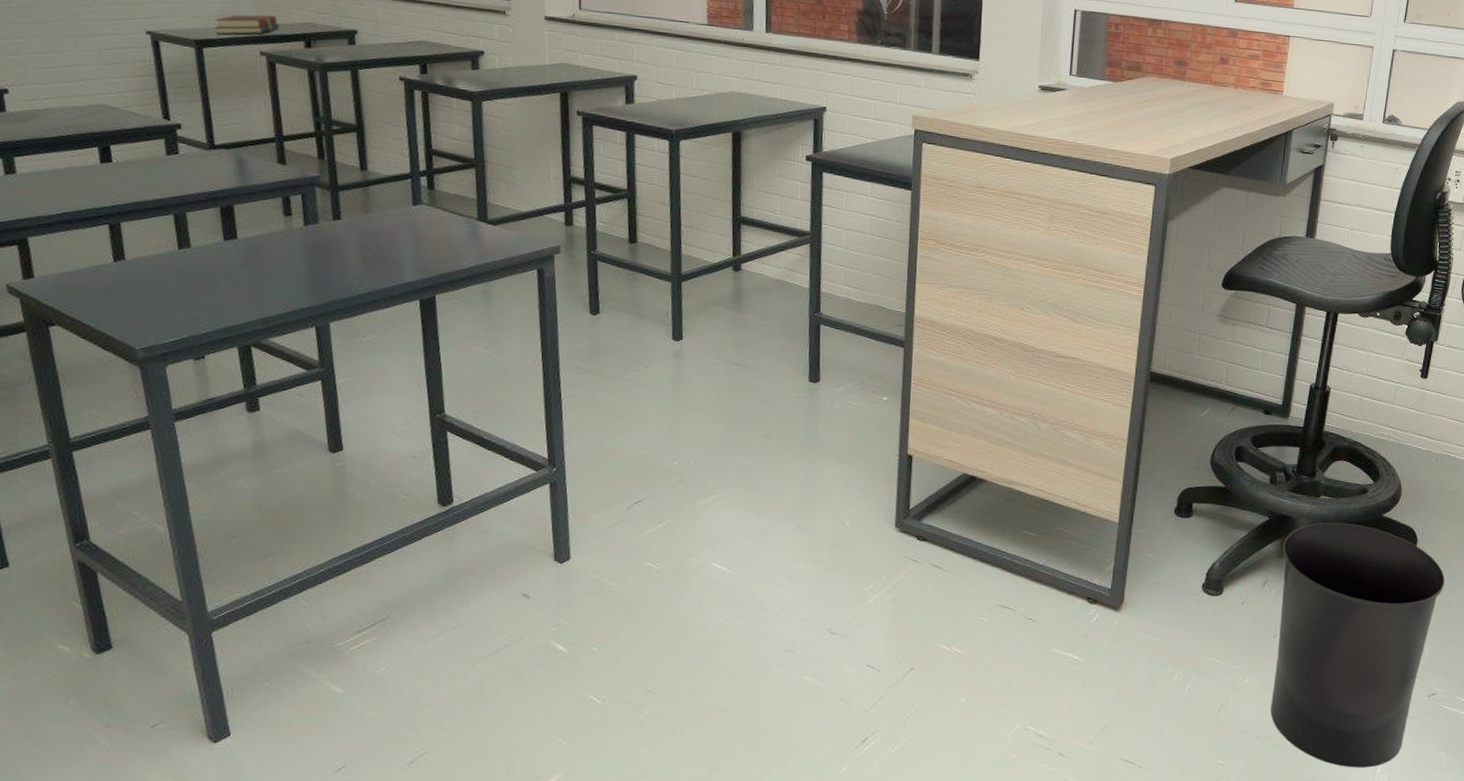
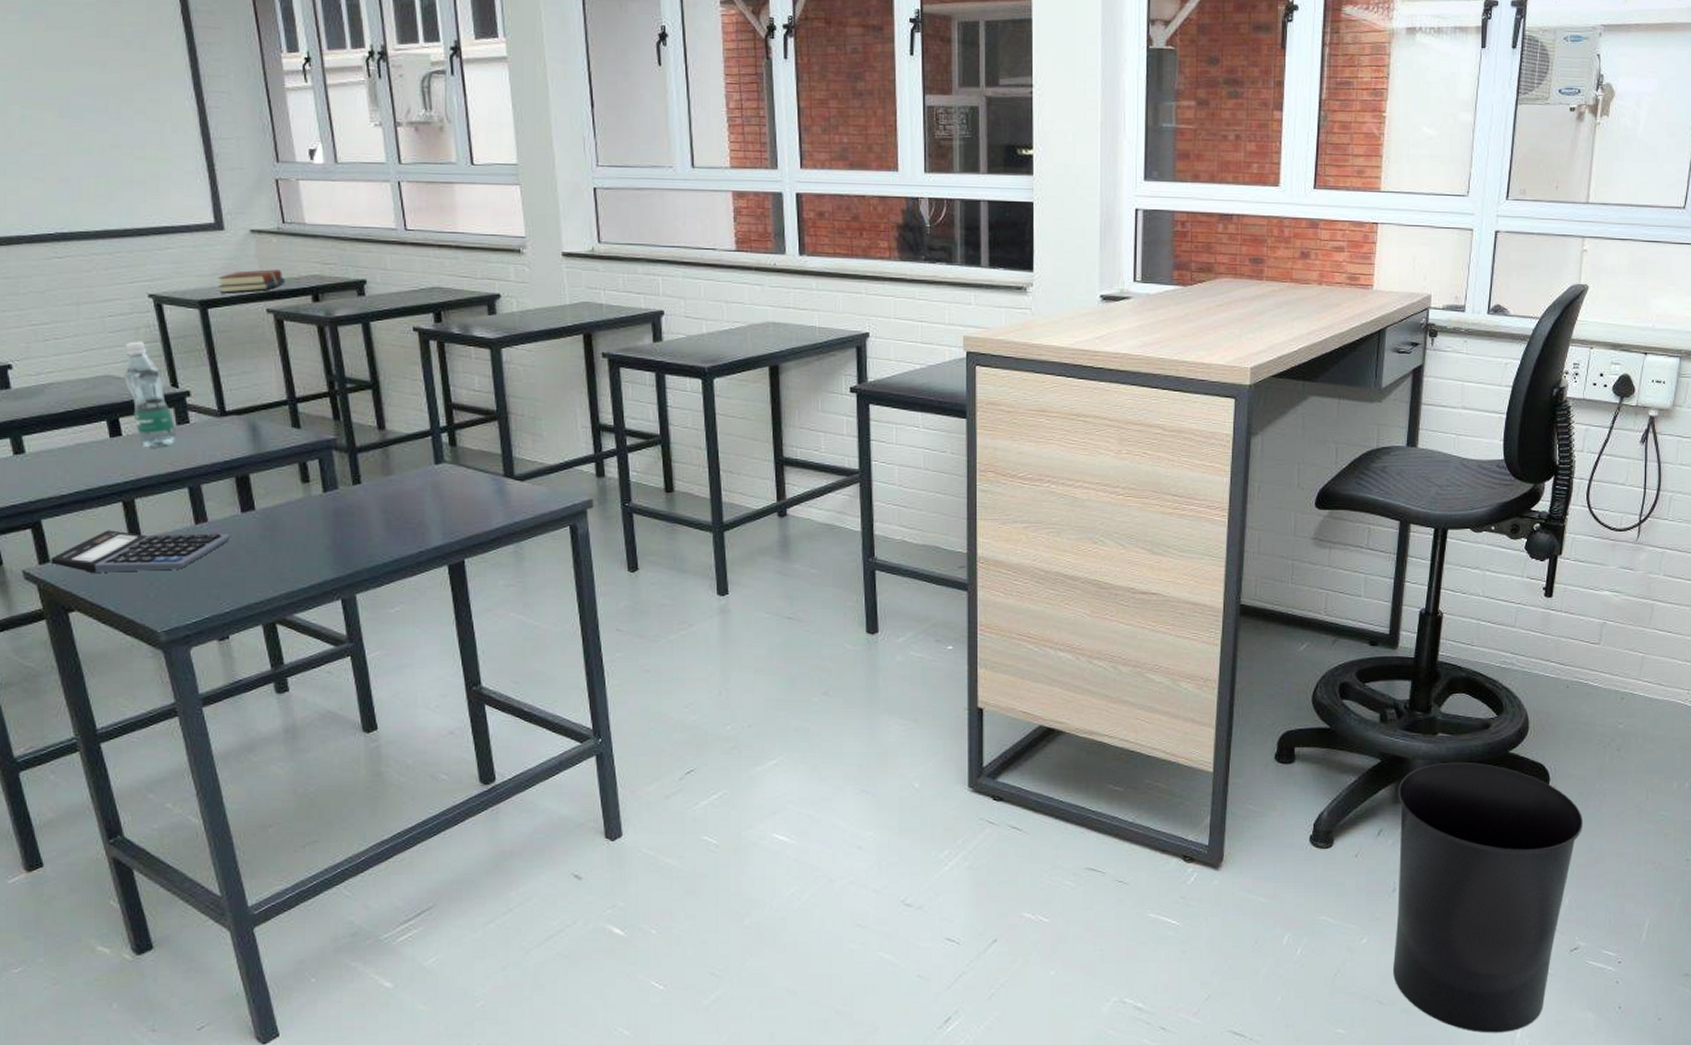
calculator: none [35,250,213,291] -> present [51,530,231,572]
bottle: none [117,74,166,176] -> present [124,341,177,448]

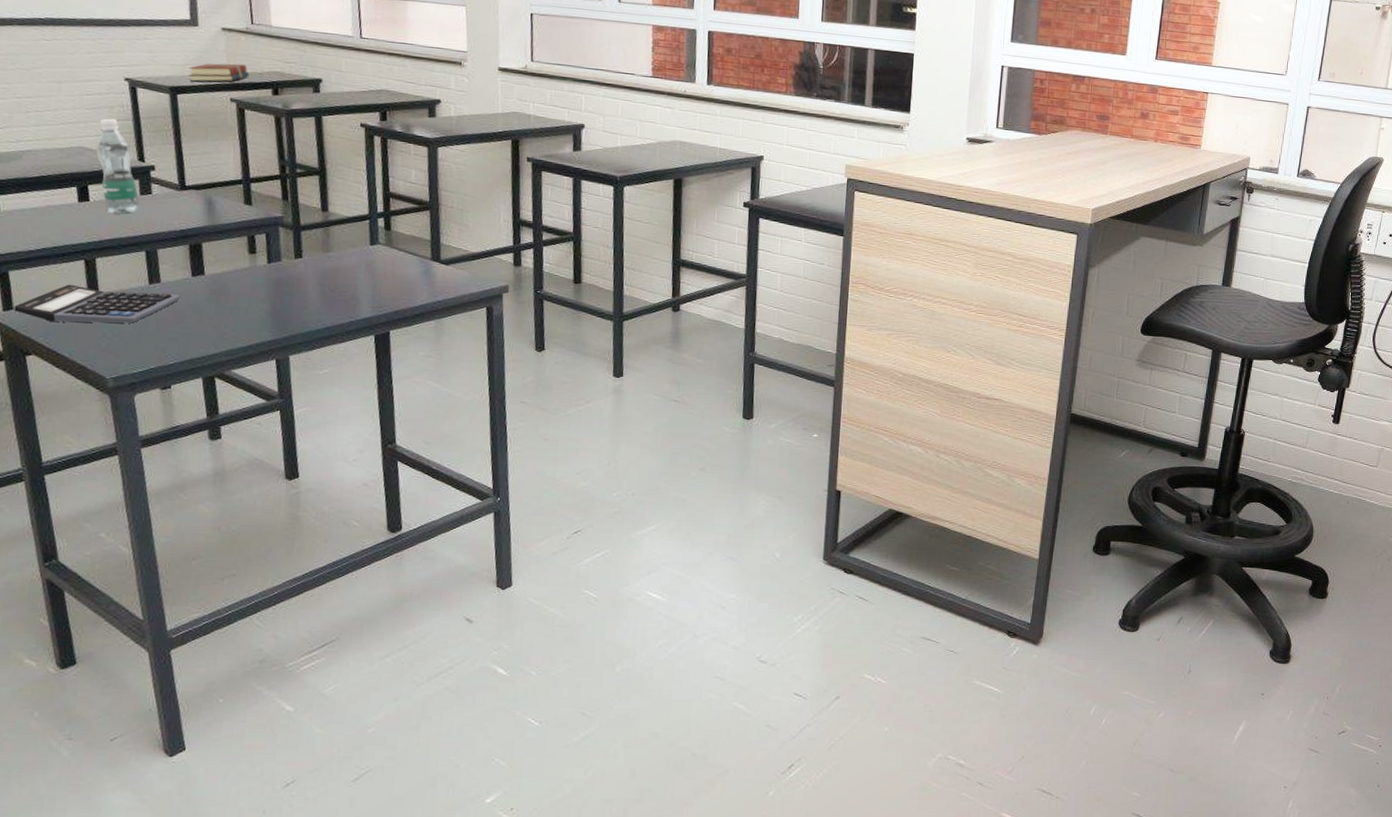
waste bin: present [1393,761,1584,1033] -> none [1184,562,1356,803]

